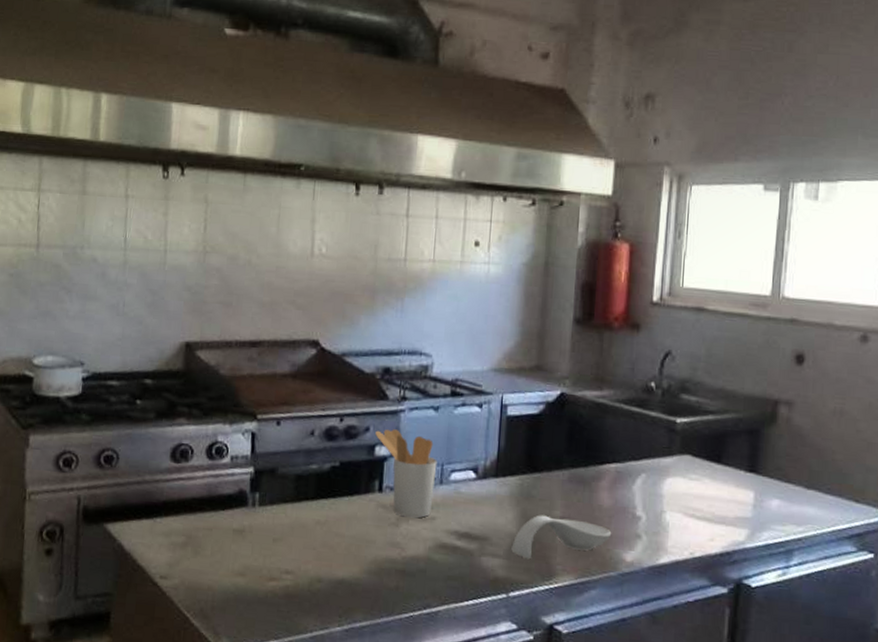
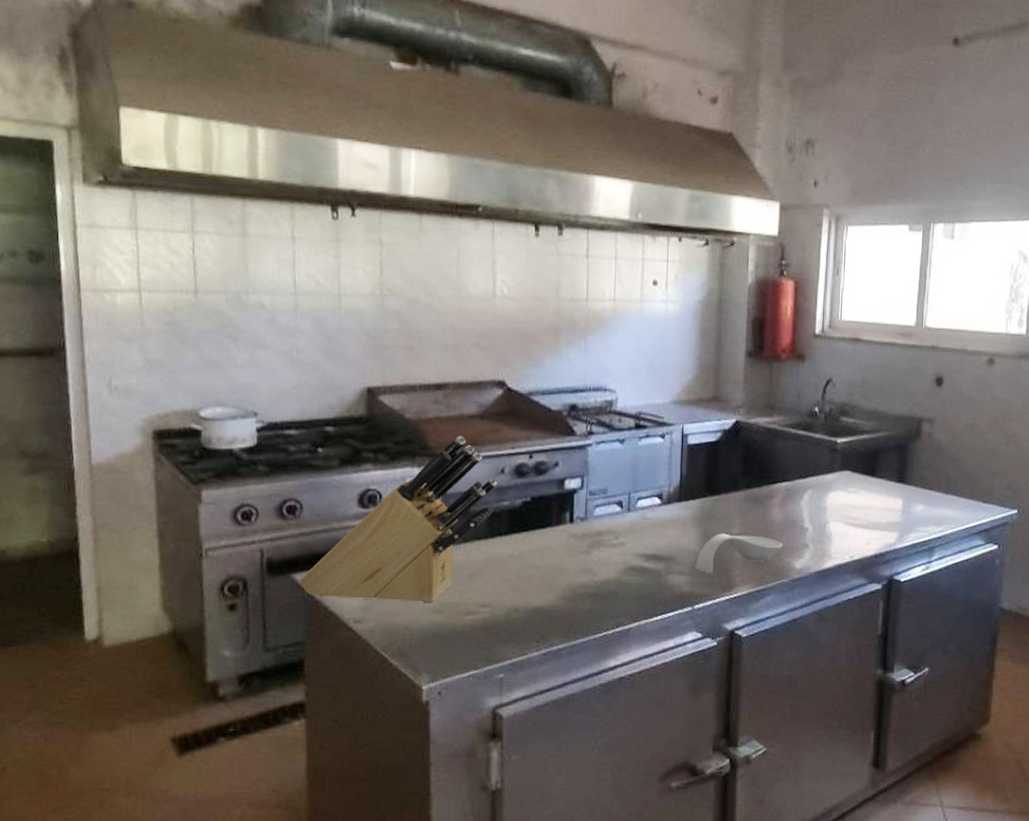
knife block: none [110,394,306,565] -> present [298,435,497,604]
utensil holder: present [375,429,437,518] -> none [564,463,625,545]

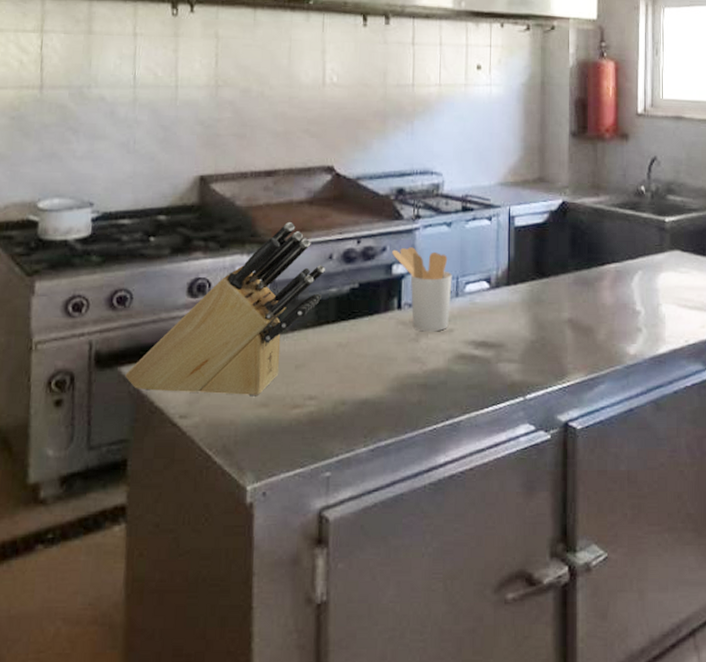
utensil holder: none [564,463,625,545] -> present [392,247,452,332]
spoon rest: present [695,533,783,574] -> none [525,318,616,361]

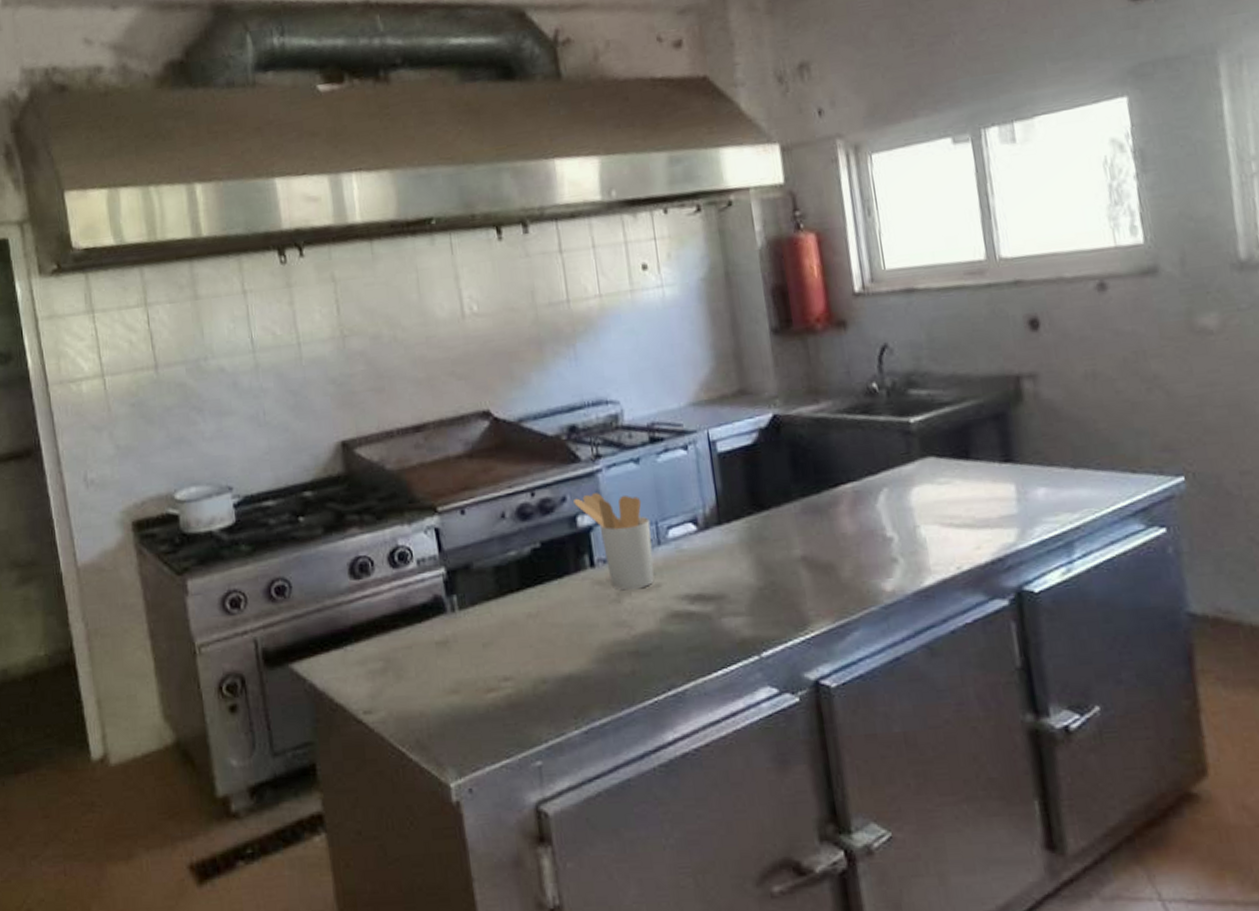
knife block: present [125,221,325,397] -> none [298,480,500,687]

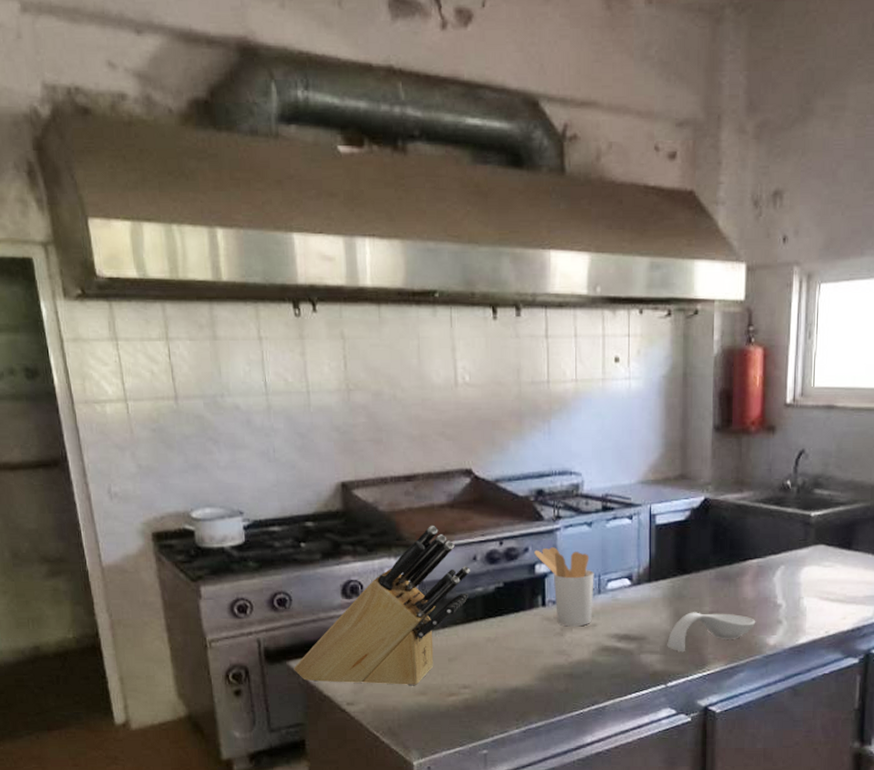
knife block: none [298,480,500,687] -> present [294,525,470,686]
spoon rest: none [753,555,864,611] -> present [667,612,756,652]

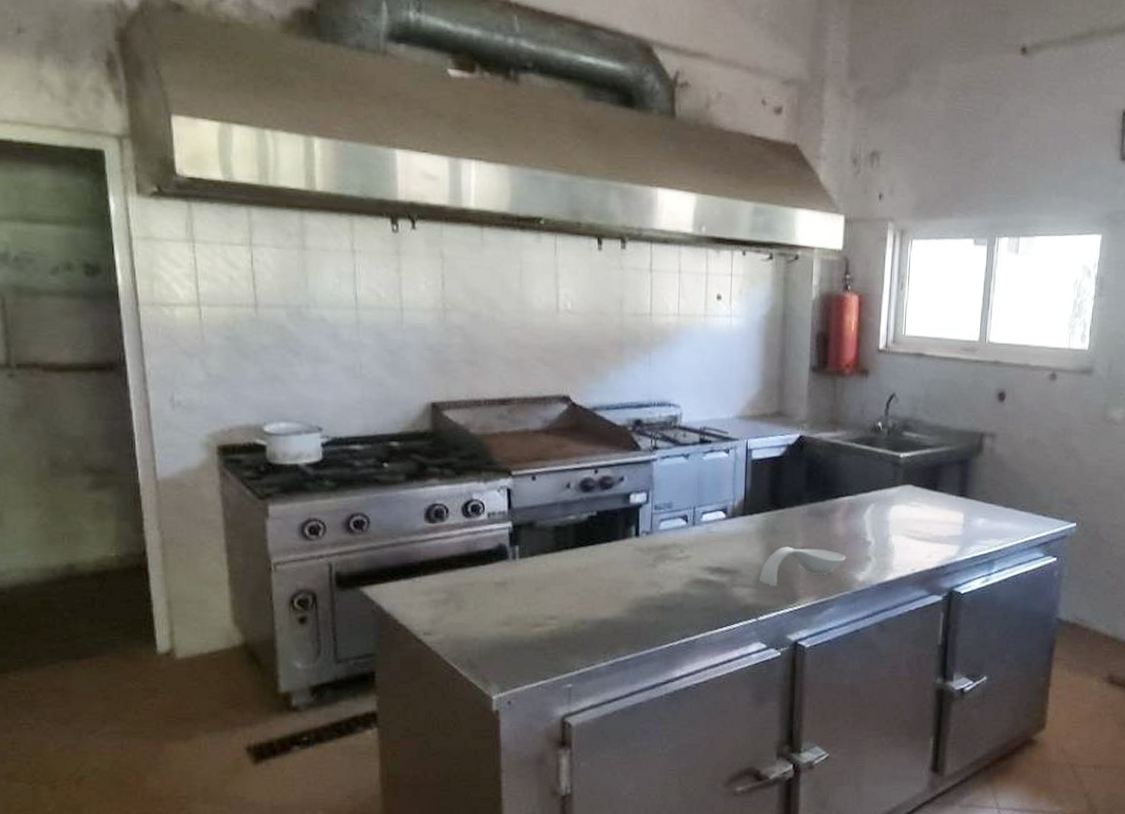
knife block: present [294,525,470,686] -> none [367,450,563,616]
utensil holder: present [534,547,594,627] -> none [630,477,689,558]

